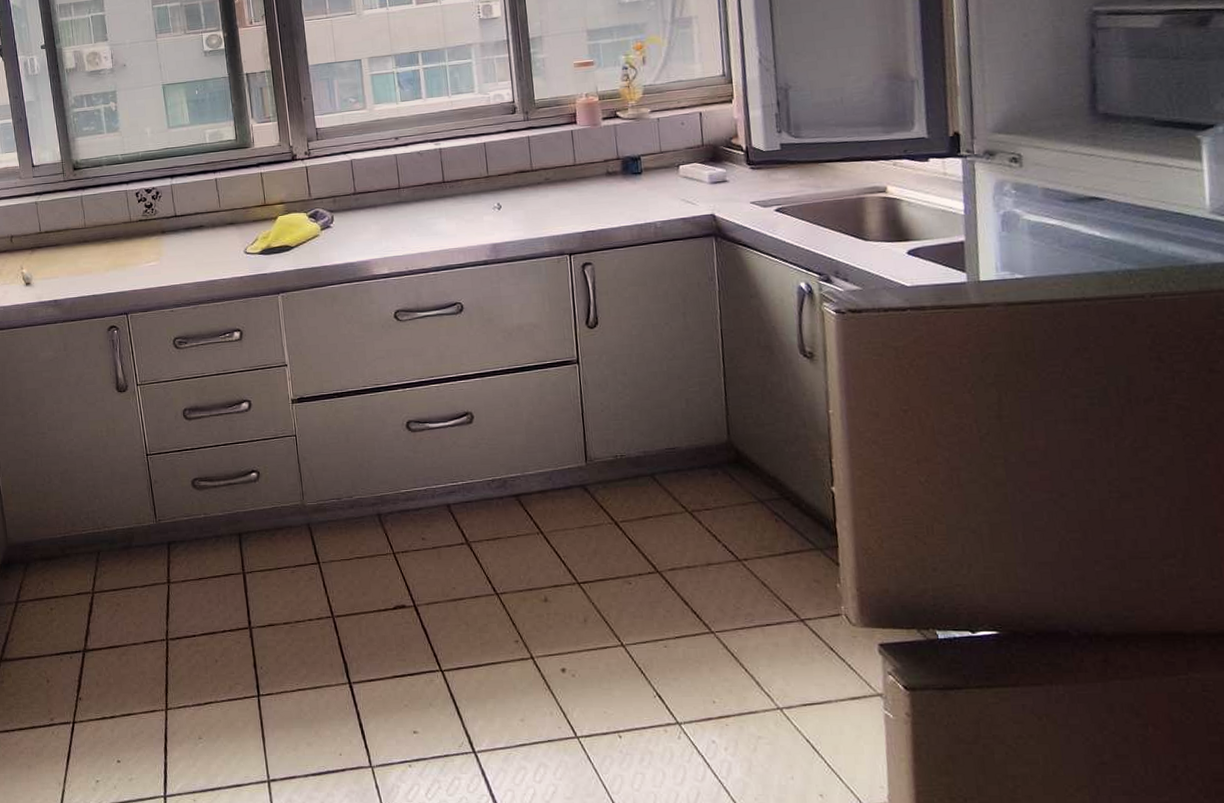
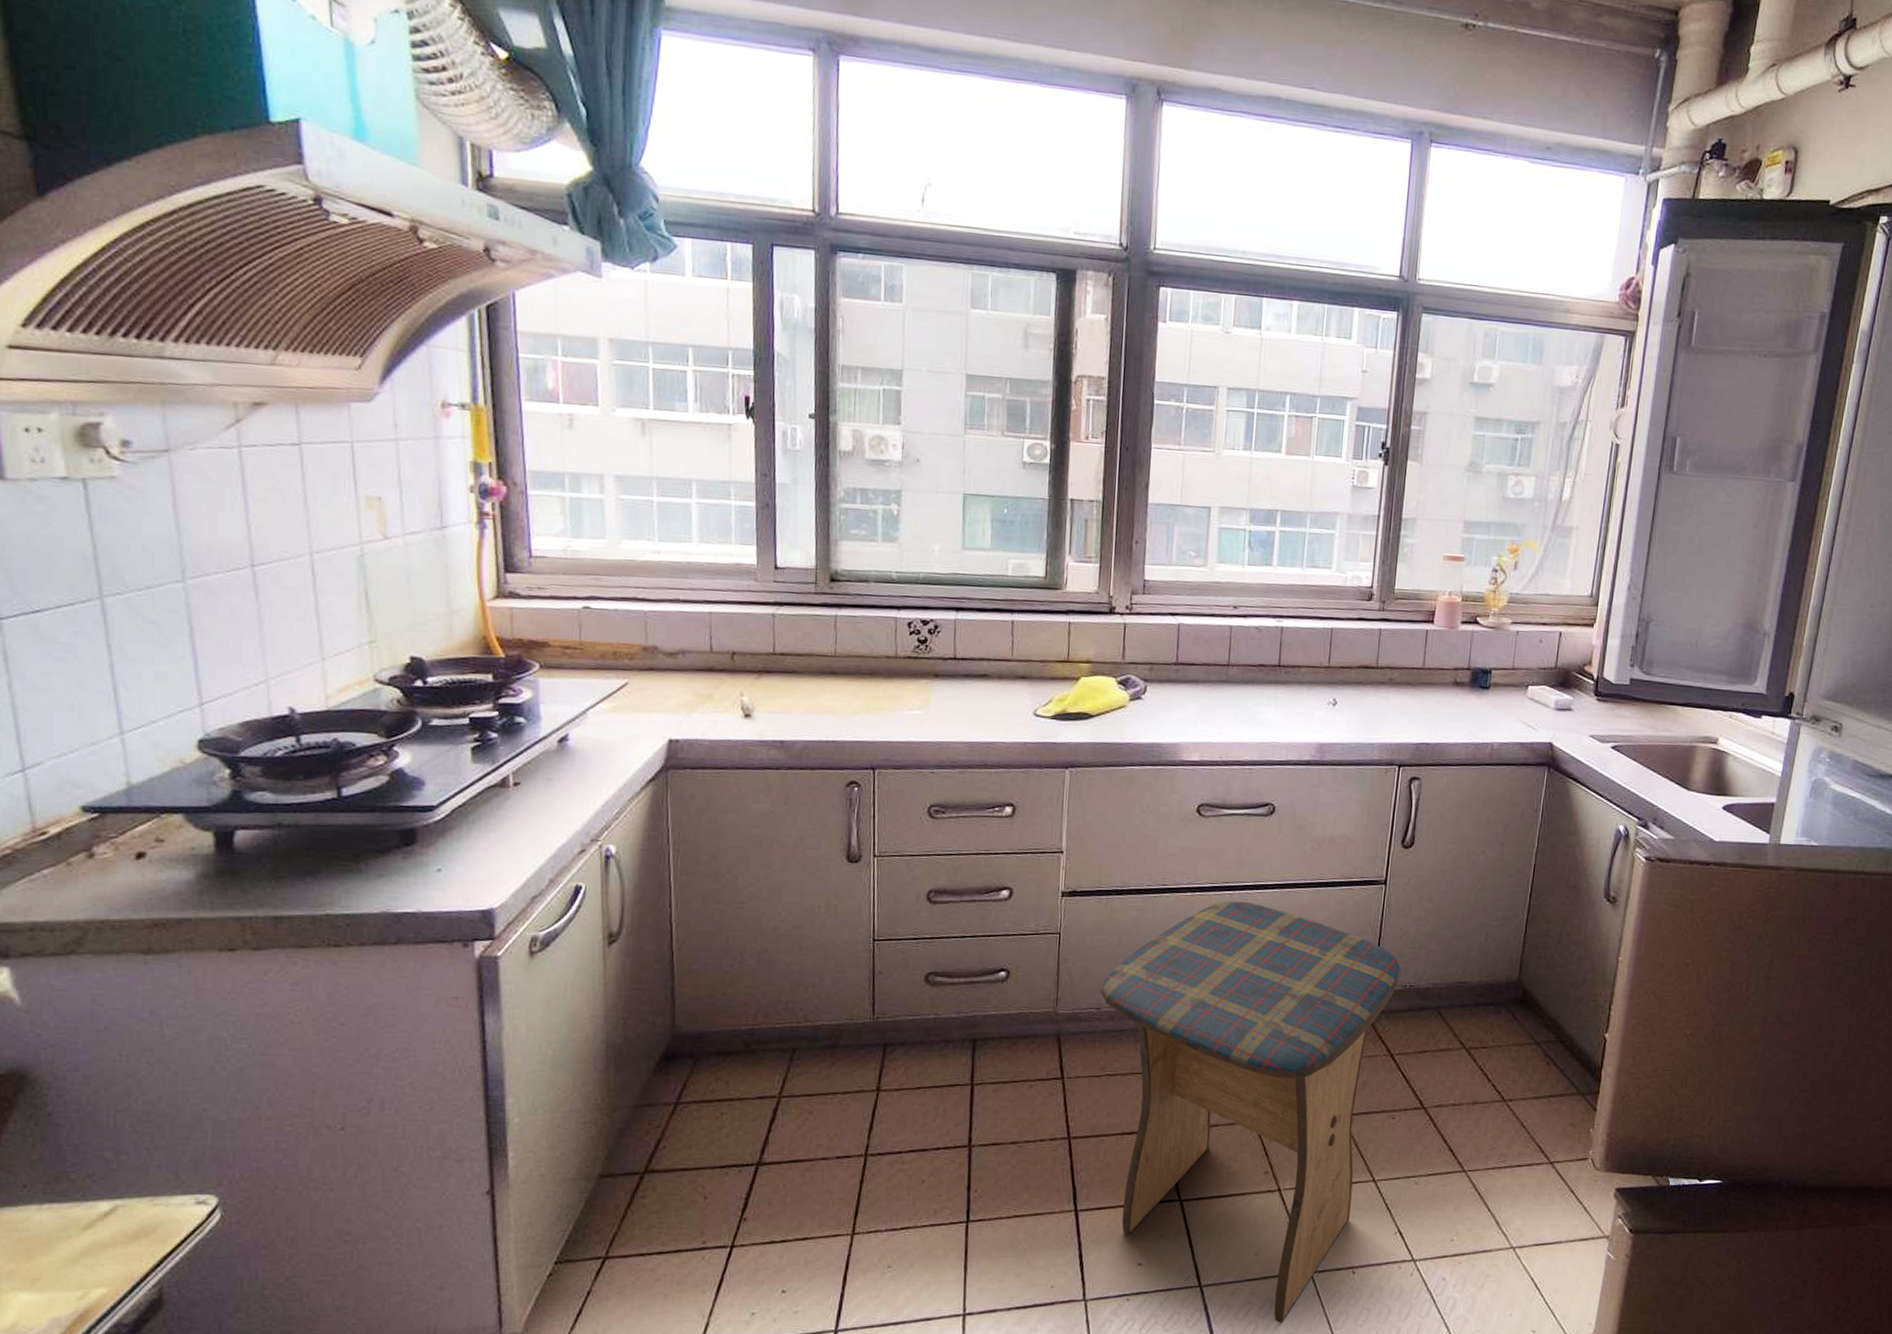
stool: none [338,392,610,789] -> present [1101,900,1401,1324]

